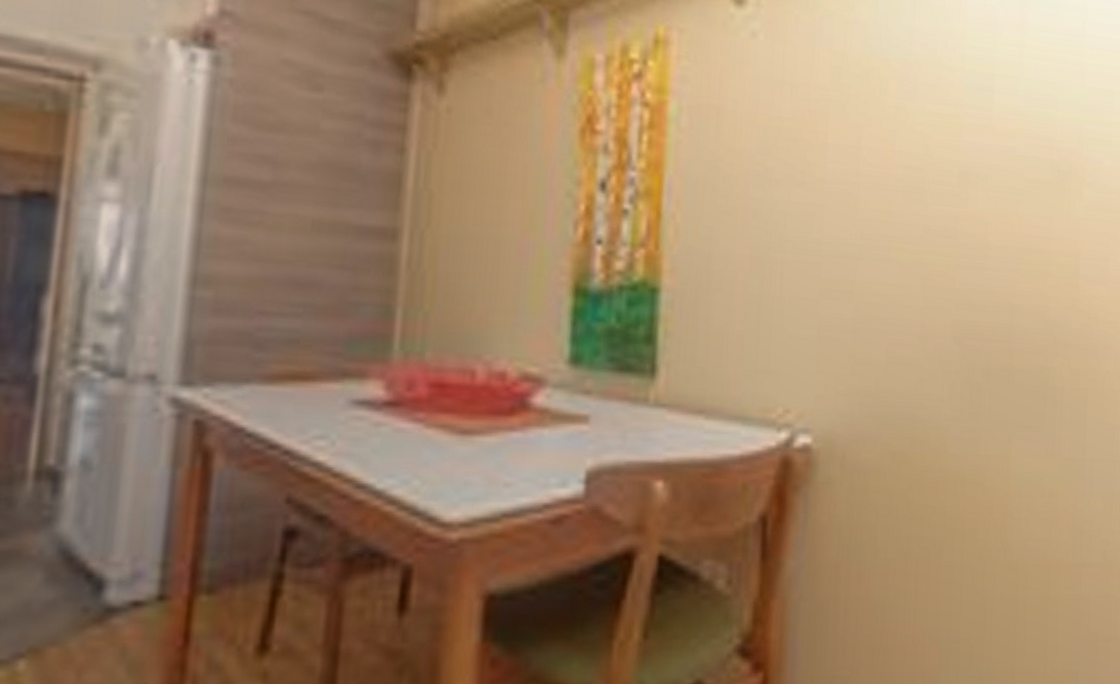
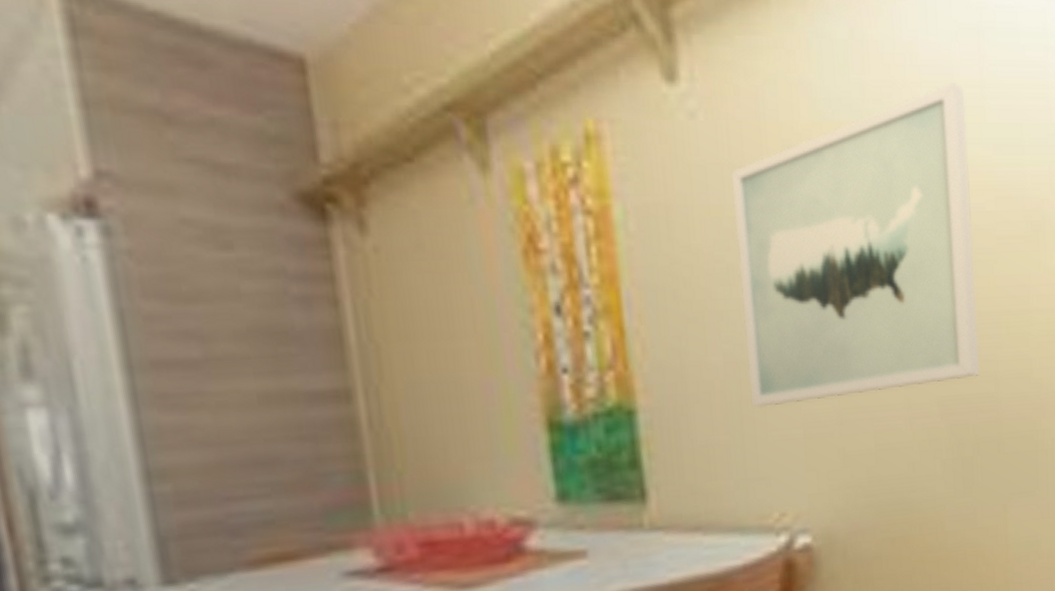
wall art: none [772,38,1005,307] -> present [732,82,980,408]

